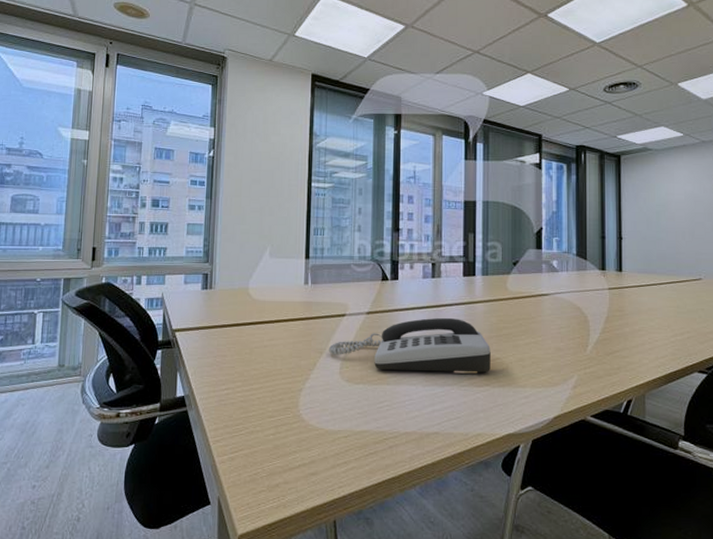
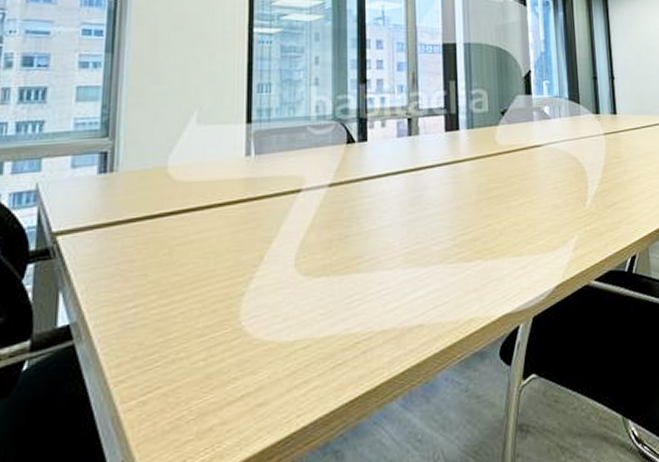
telephone: present [328,317,491,373] -> none [279,181,482,255]

